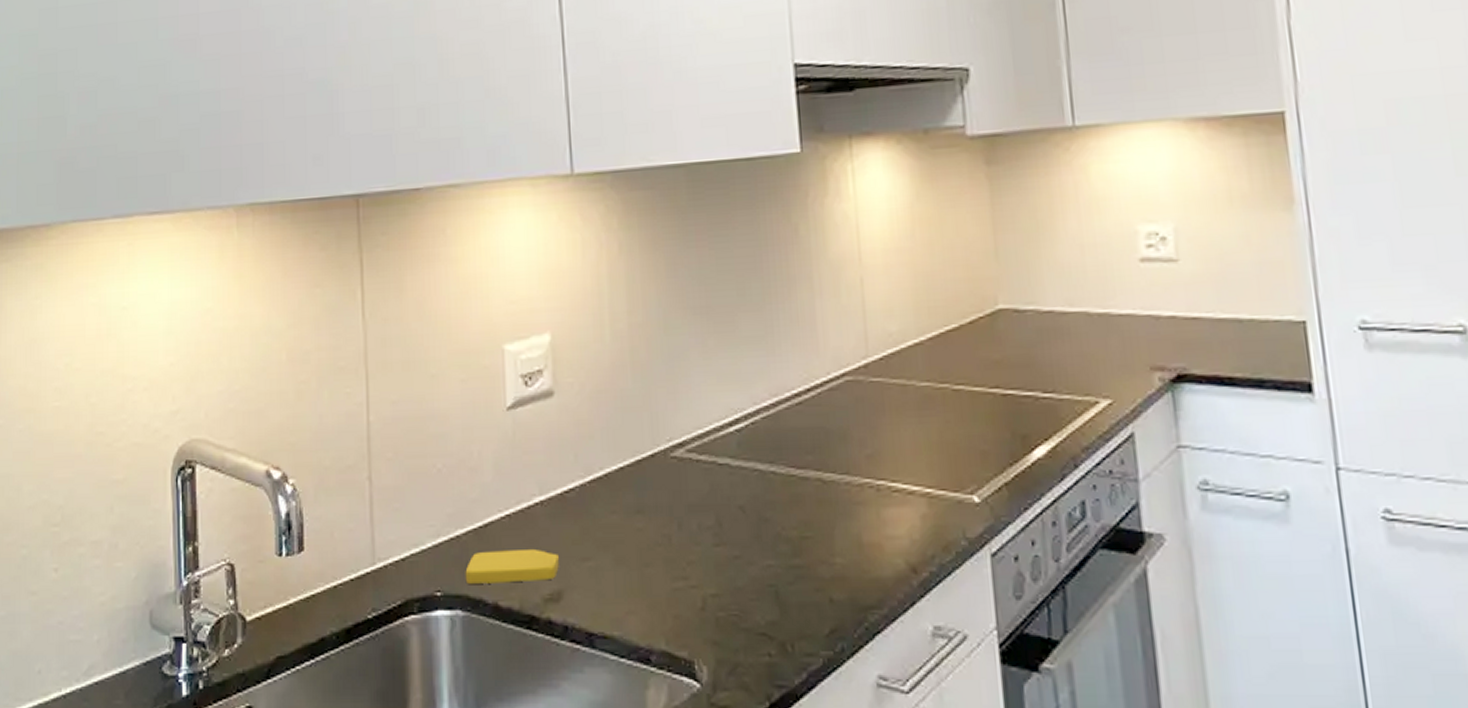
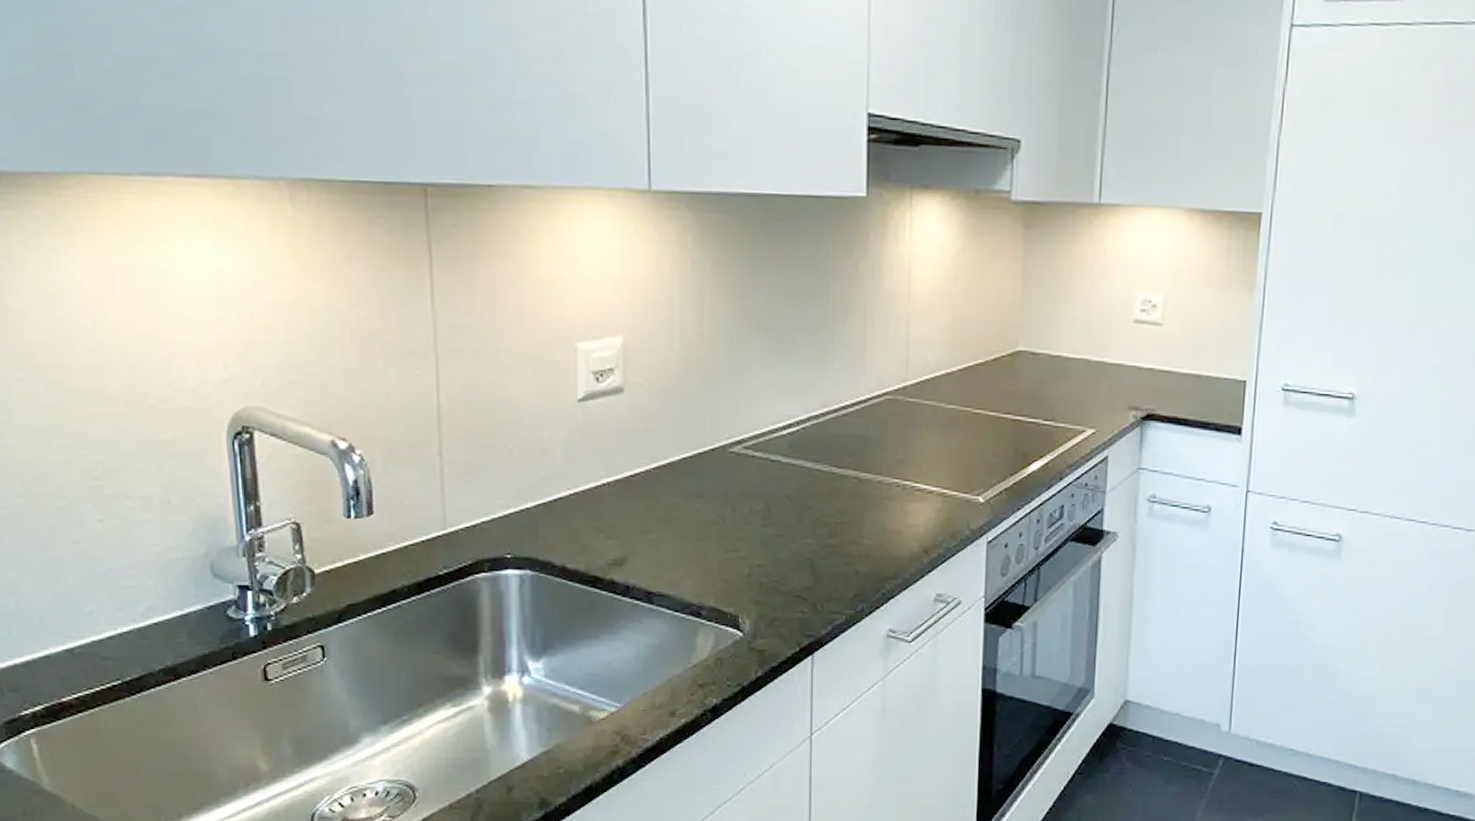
sponge: present [465,550,560,584] -> none [534,522,624,549]

